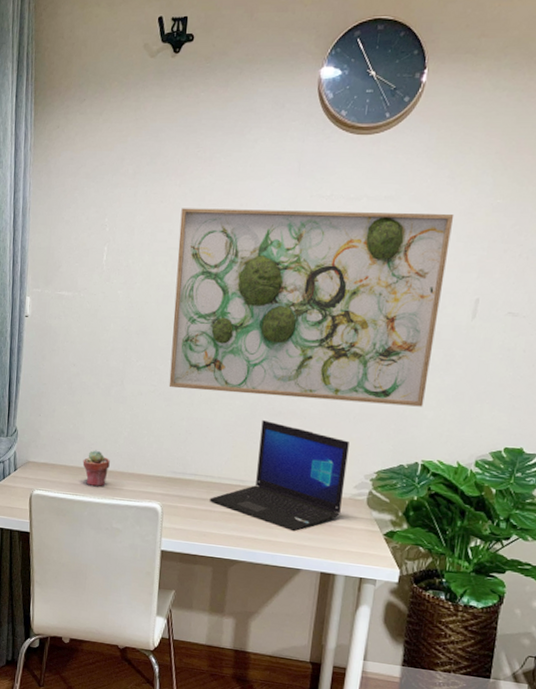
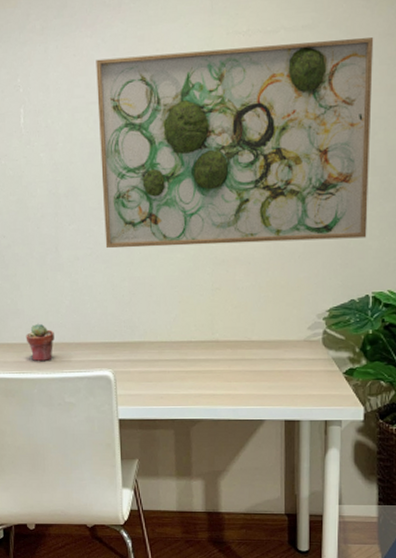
laptop: present [209,420,349,532] -> none [162,271,298,382]

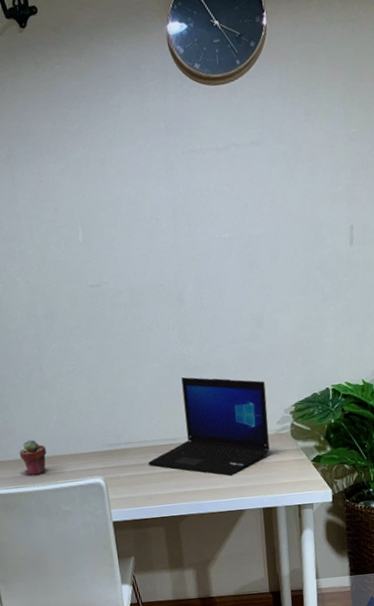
wall art: present [96,37,374,249] -> none [62,149,323,364]
laptop: none [162,271,298,382] -> present [148,377,270,477]

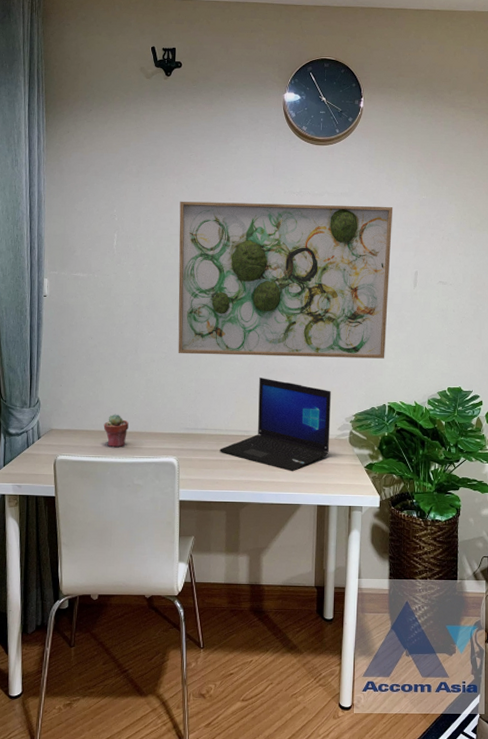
wall art: none [62,149,323,364] -> present [178,201,393,359]

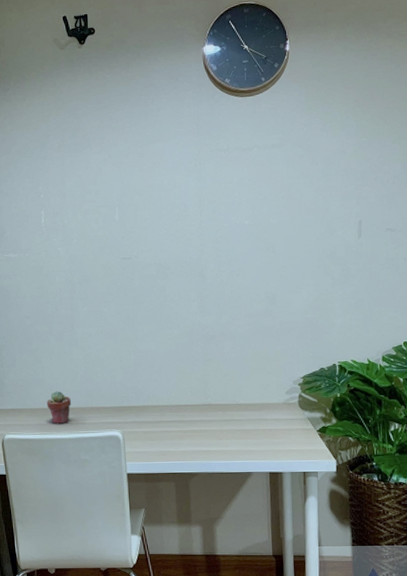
wall art: present [178,201,393,359] -> none [104,154,332,327]
laptop: present [219,378,331,472] -> none [164,345,278,440]

